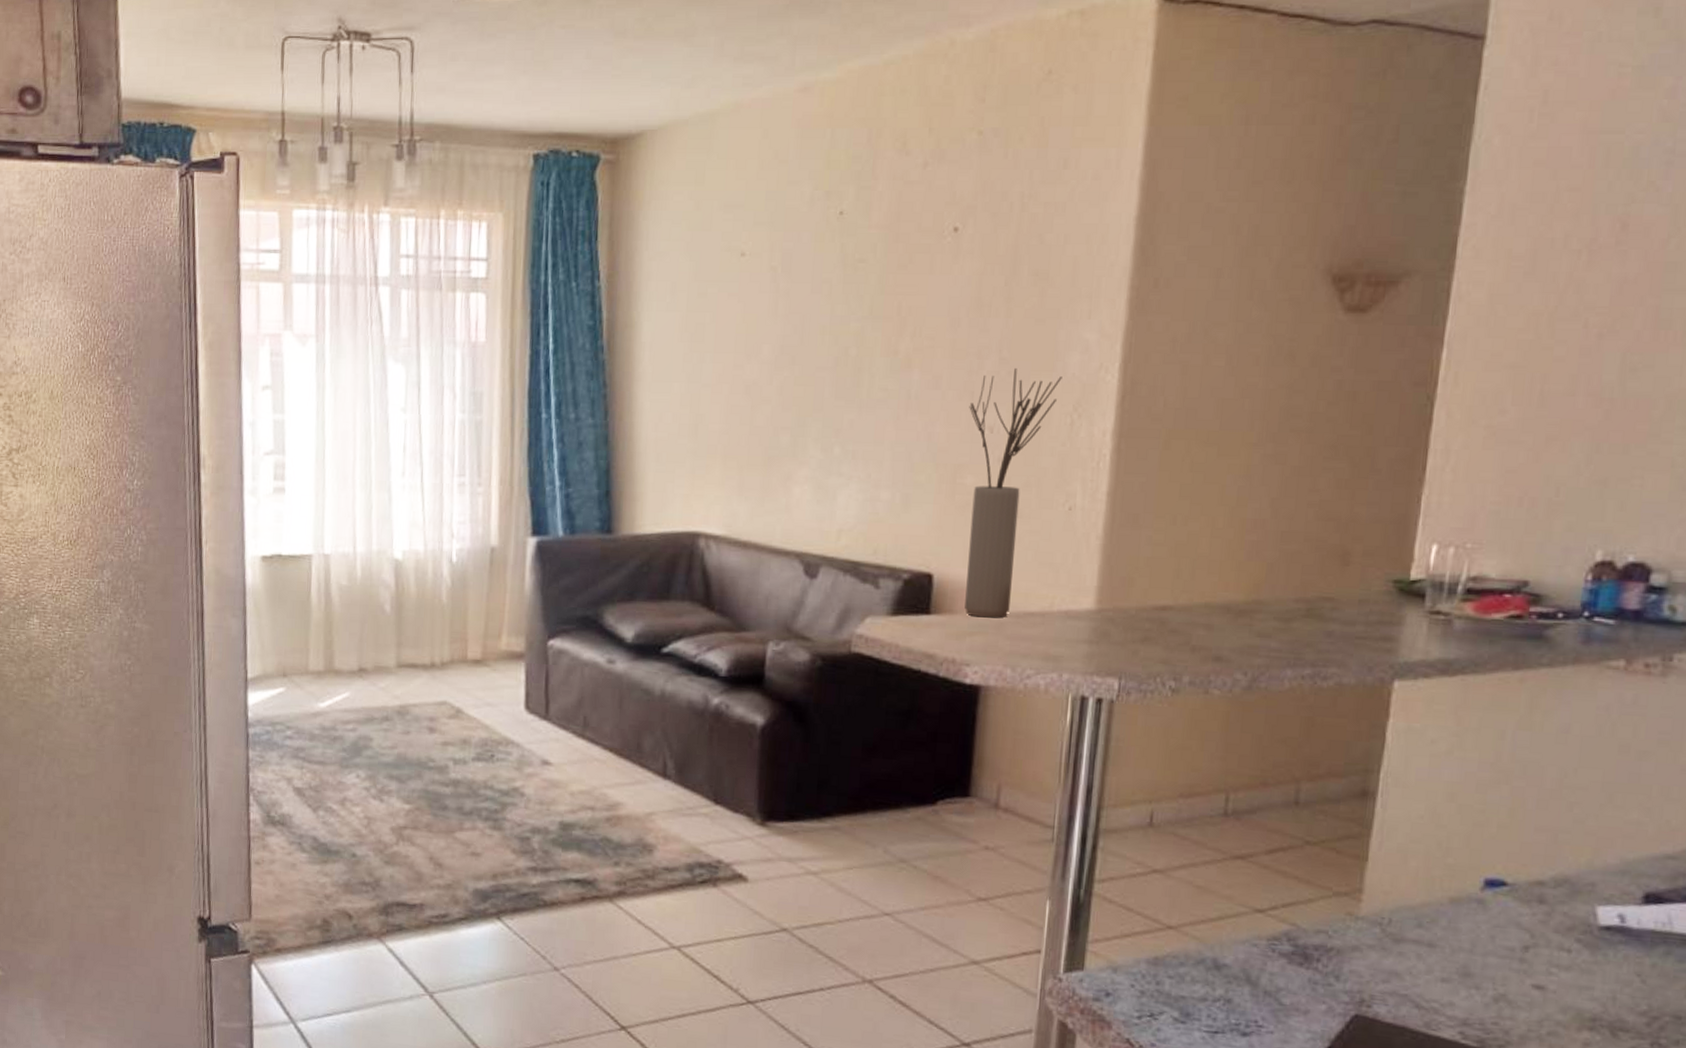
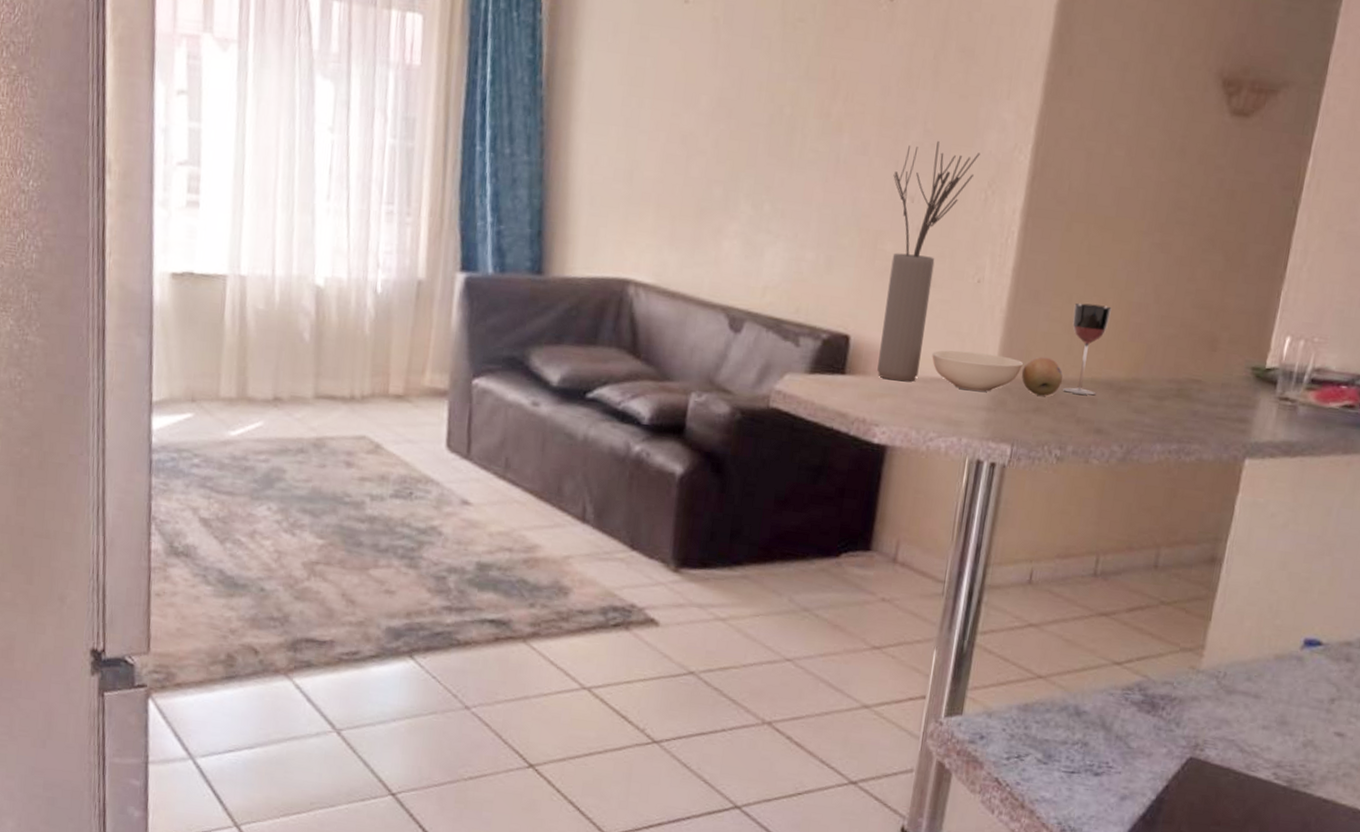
bowl: none [1022,582,1127,624] -> present [931,350,1024,392]
fruit: none [1124,583,1173,625] -> present [1021,356,1064,396]
wineglass: none [1173,523,1223,621] -> present [1063,303,1112,395]

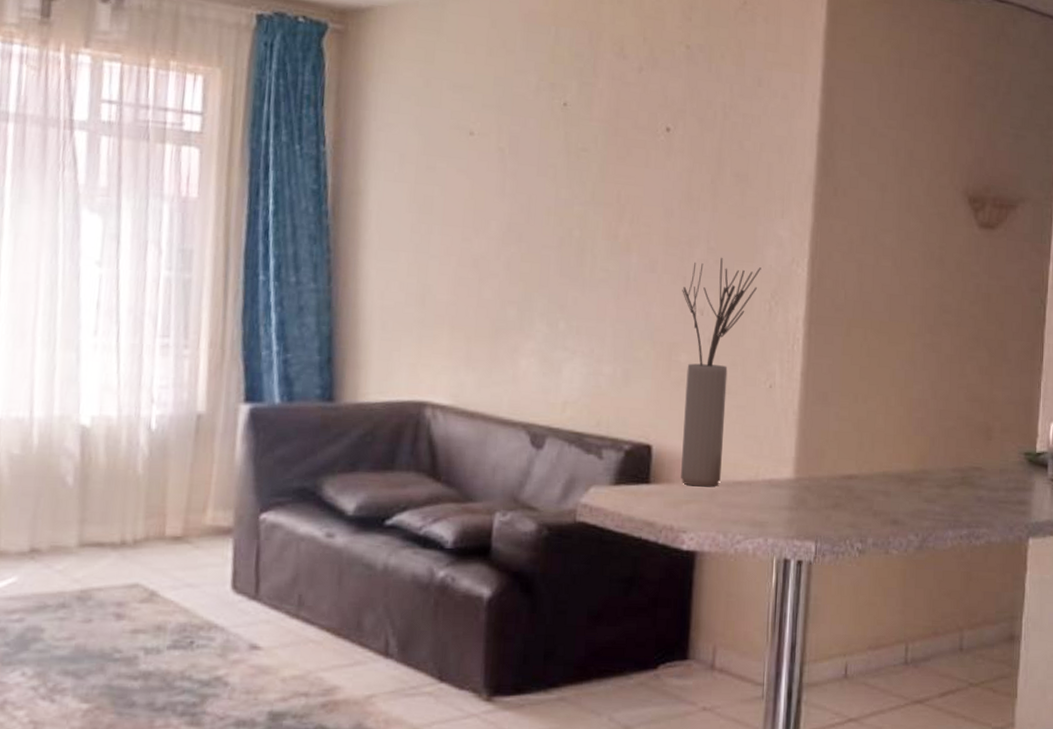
bowl: present [931,350,1024,392] -> none [731,453,820,492]
fruit: present [1021,356,1064,396] -> none [818,454,857,492]
wineglass: present [1063,303,1112,395] -> none [858,402,894,489]

